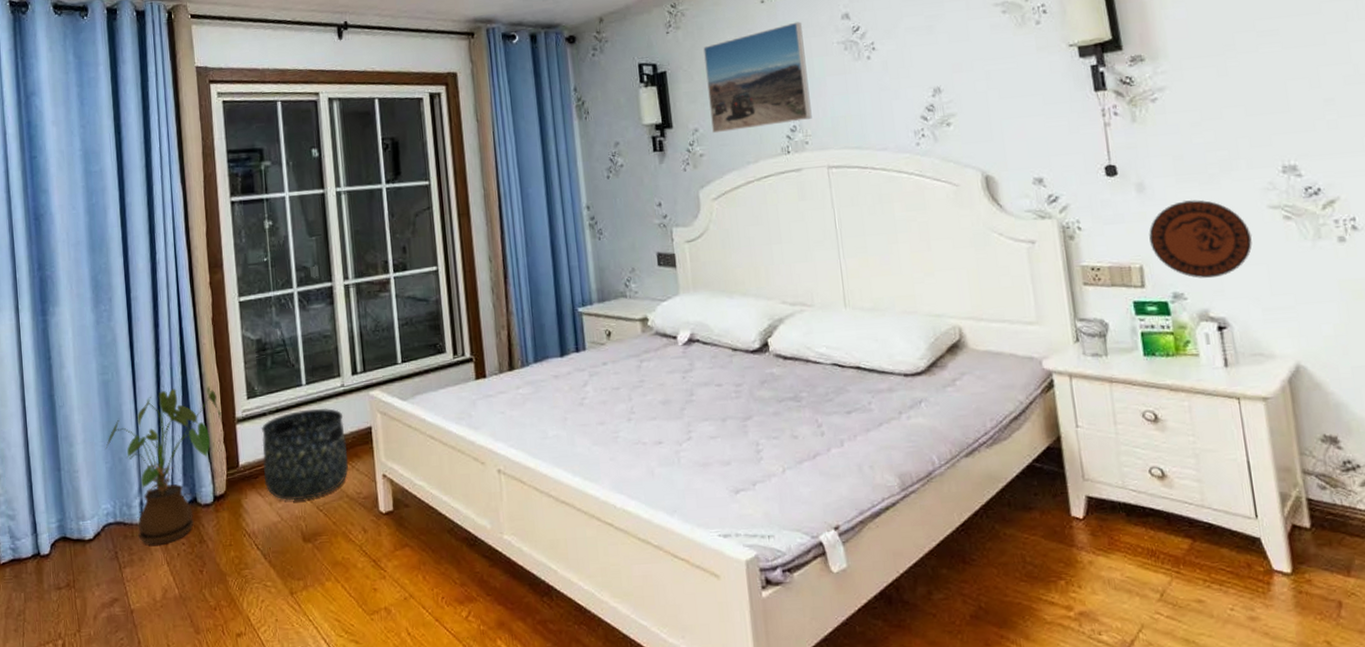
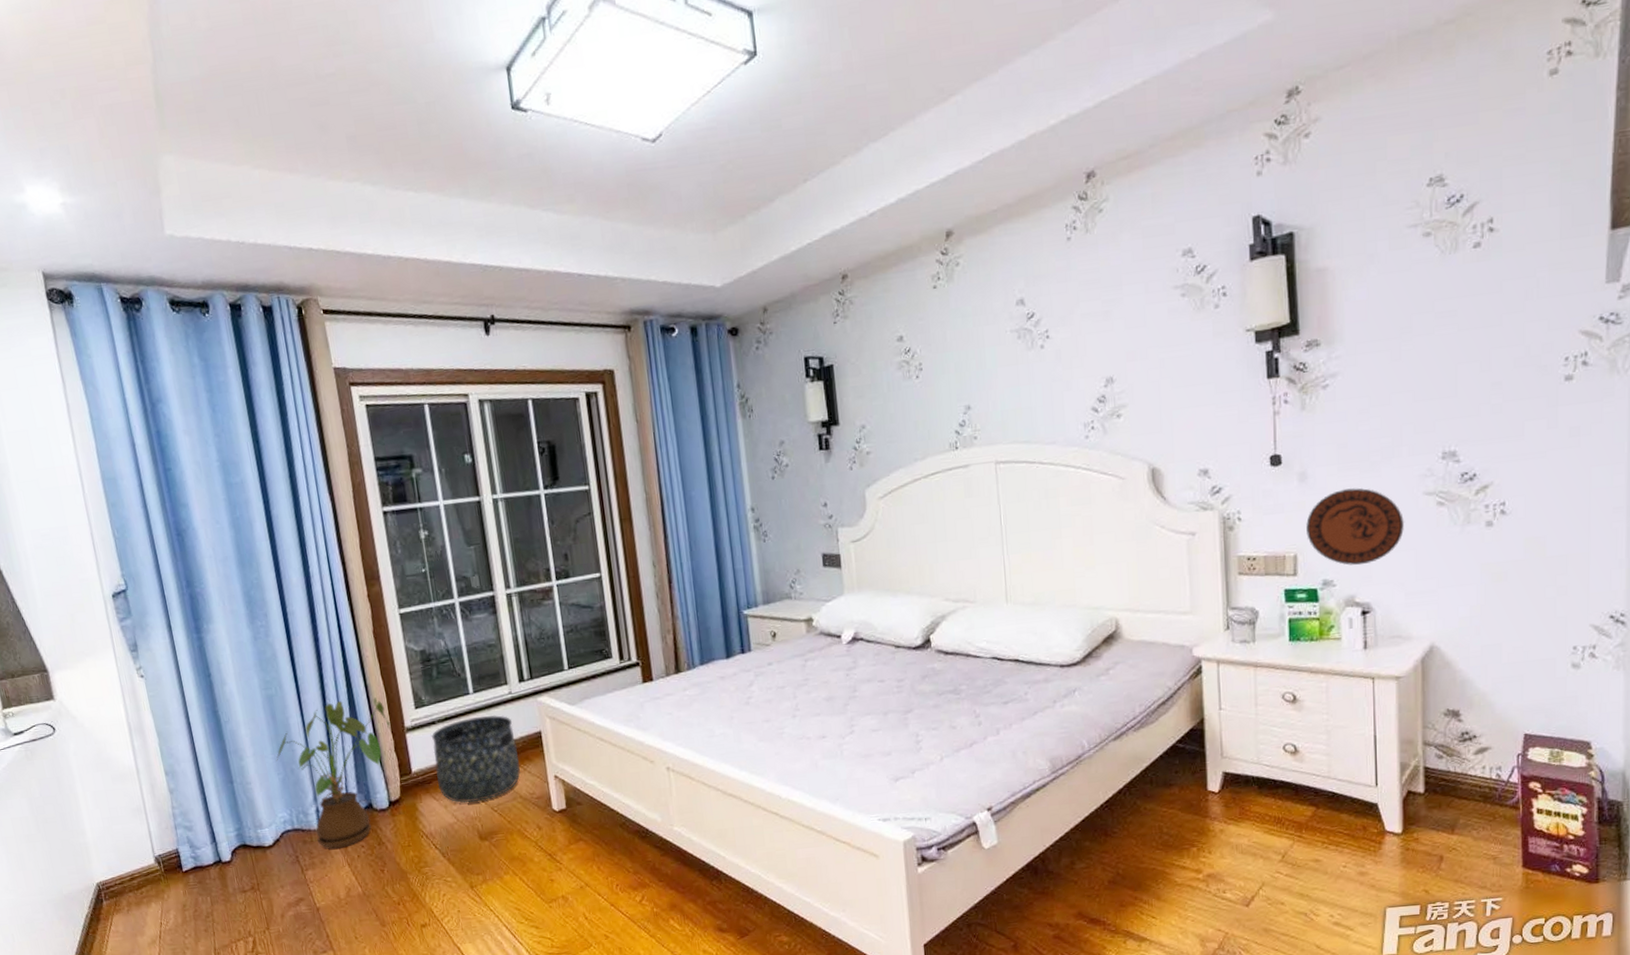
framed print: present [703,21,812,134] -> none [872,308,982,430]

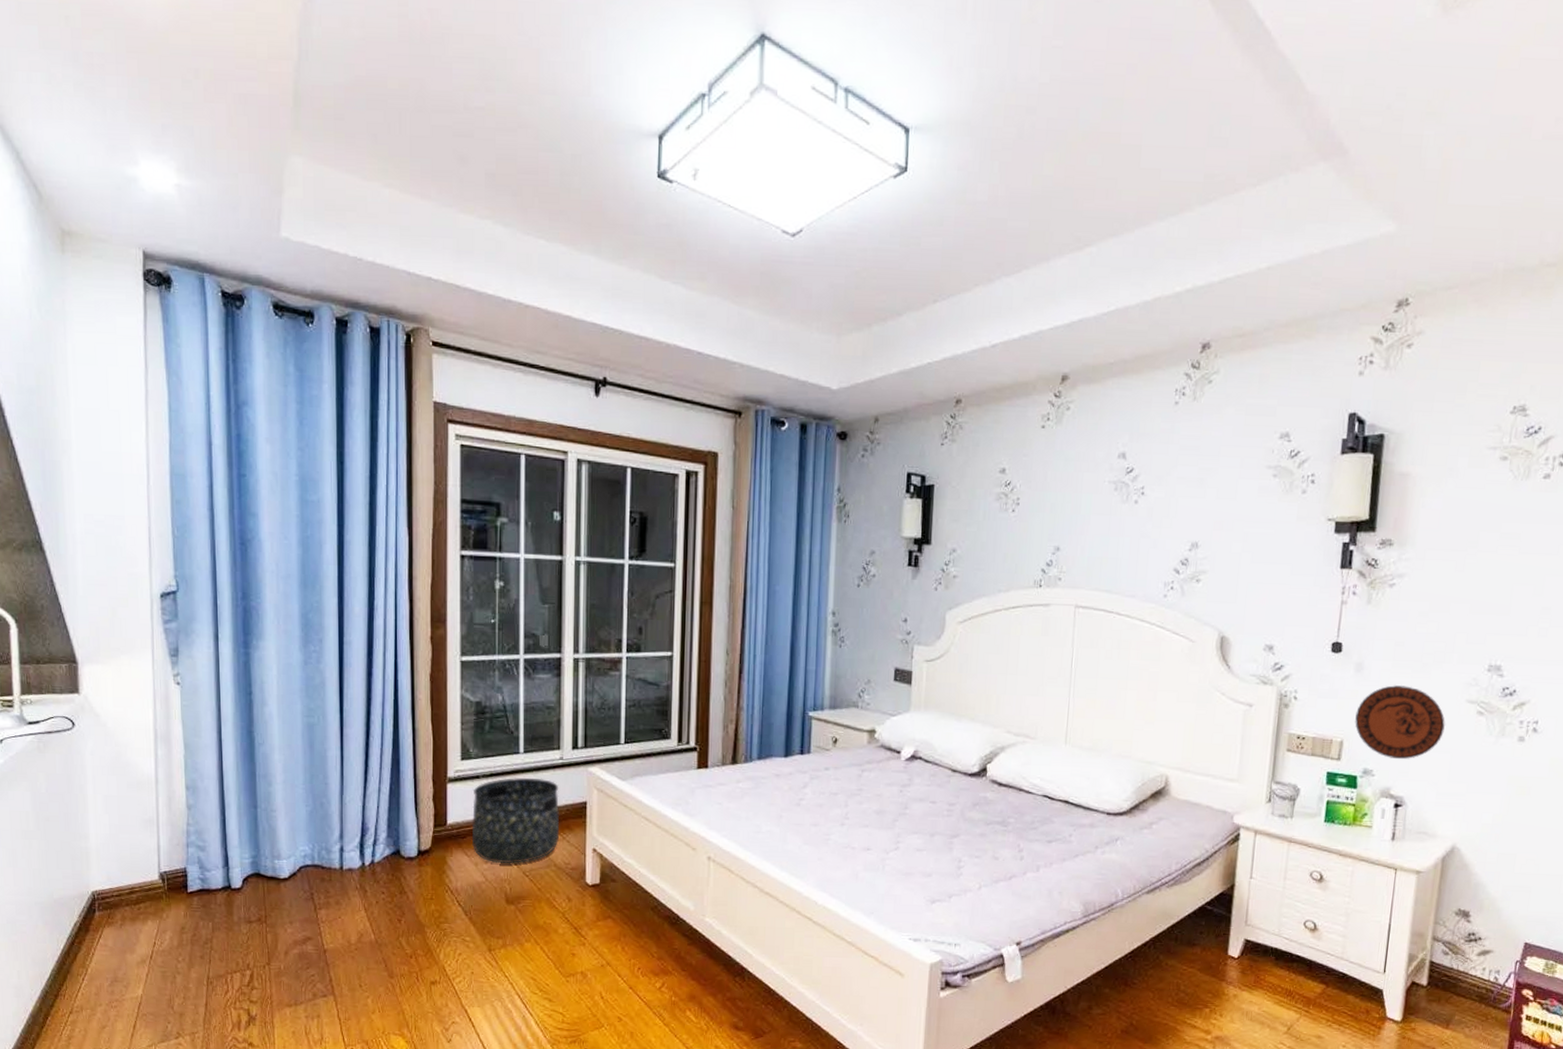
house plant: present [276,697,391,849] -> none [306,739,433,891]

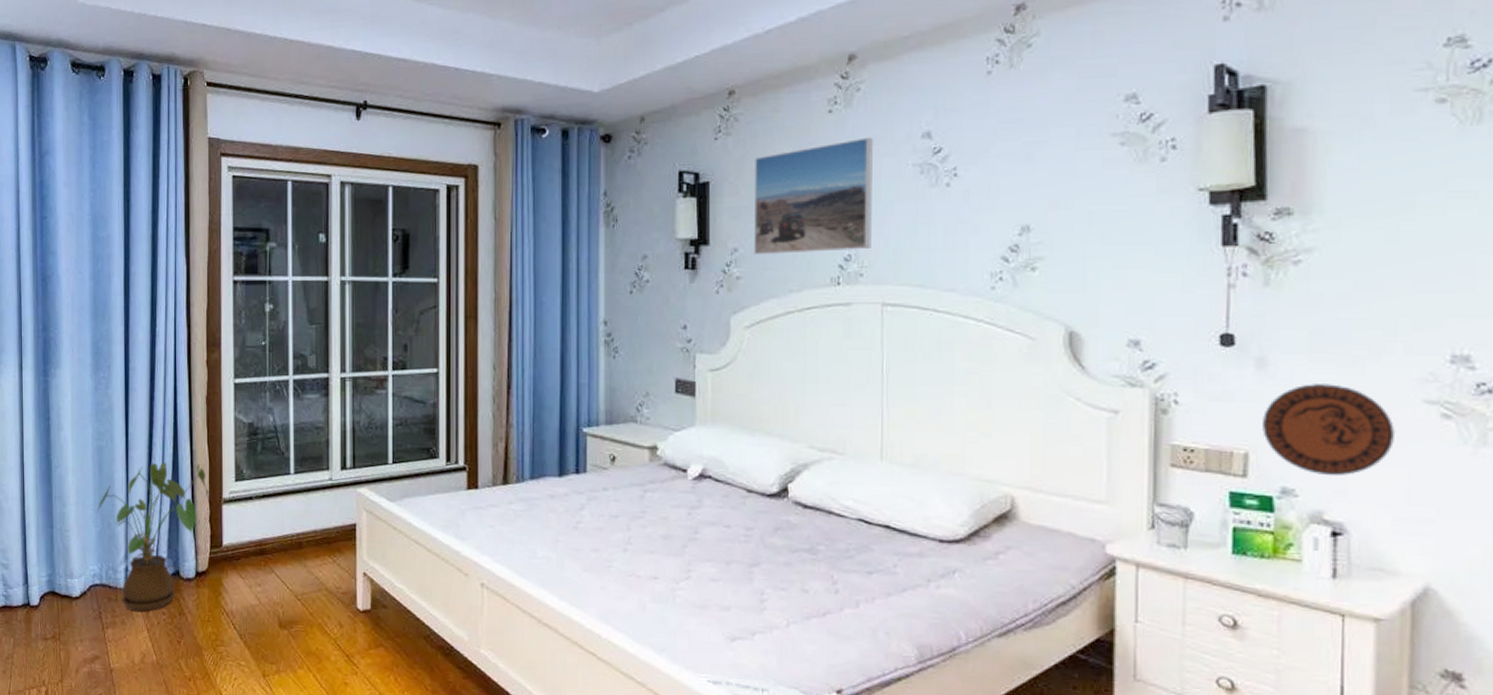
house plant: none [306,739,433,891] -> present [96,461,209,611]
basket: present [471,777,560,863] -> none [245,498,330,587]
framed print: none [970,453,1077,557] -> present [754,137,873,255]

